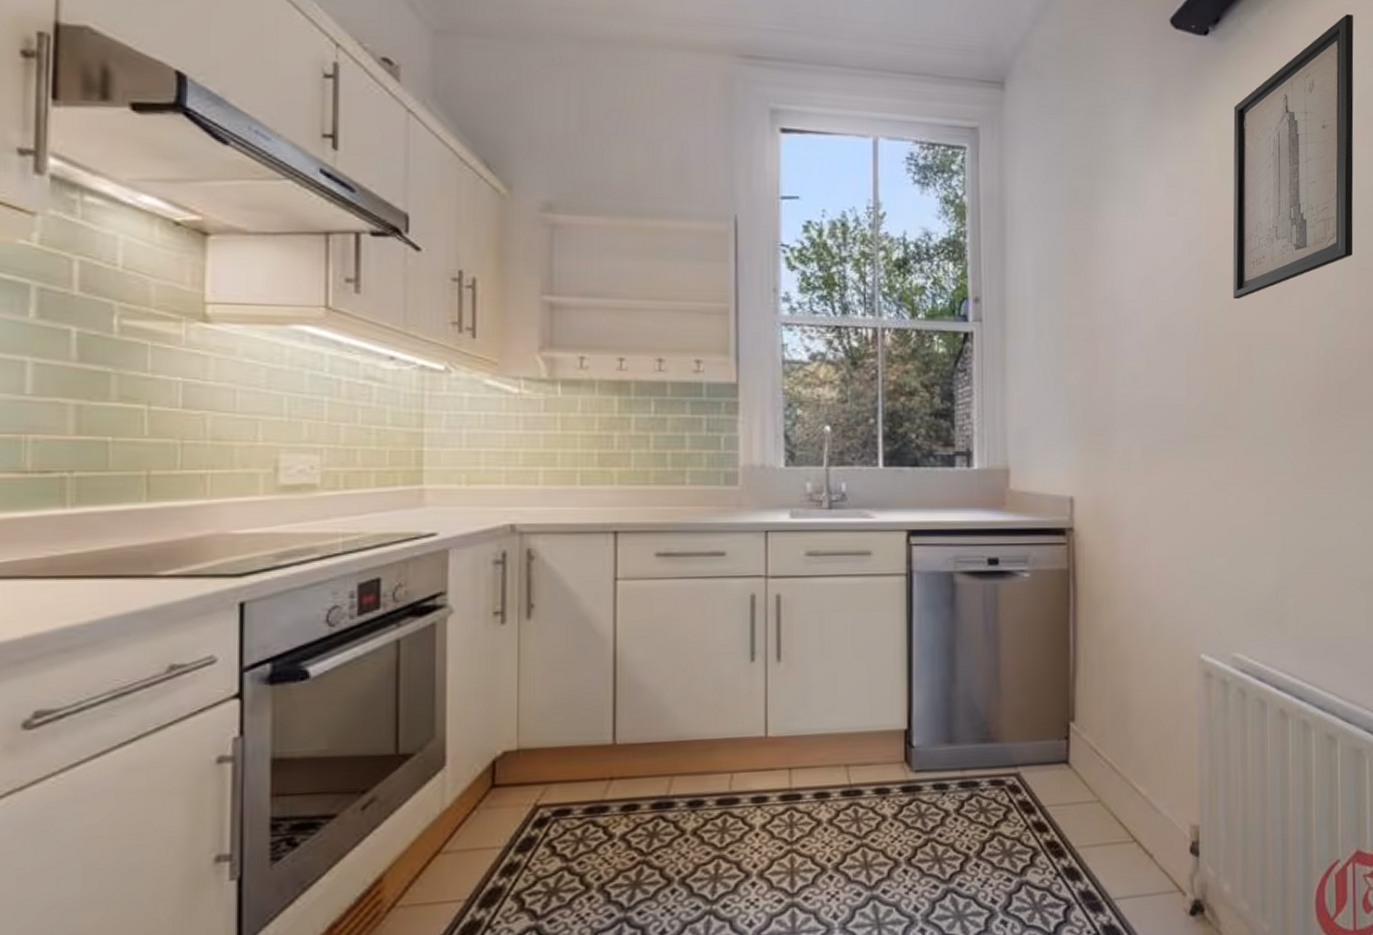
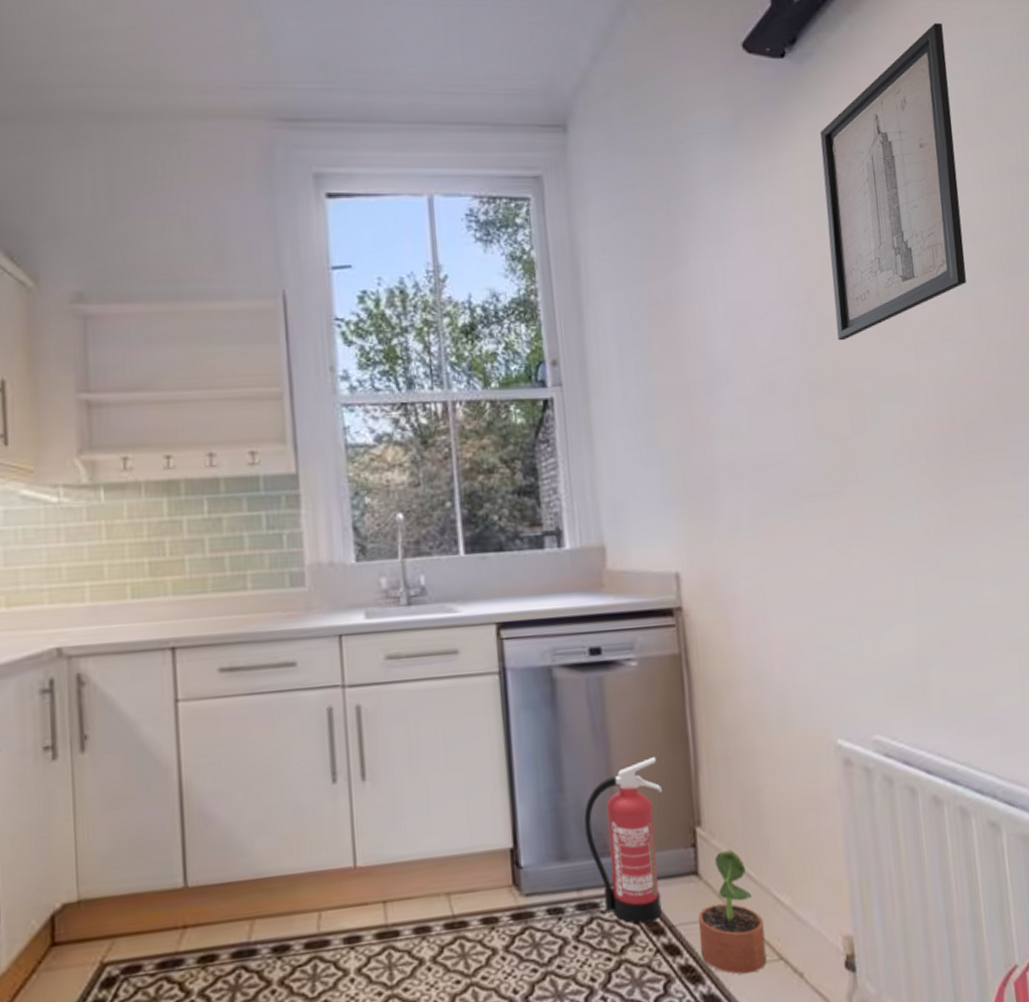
fire extinguisher: none [972,657,1042,803] -> present [584,756,662,924]
potted plant: none [1065,744,1122,852] -> present [698,850,767,975]

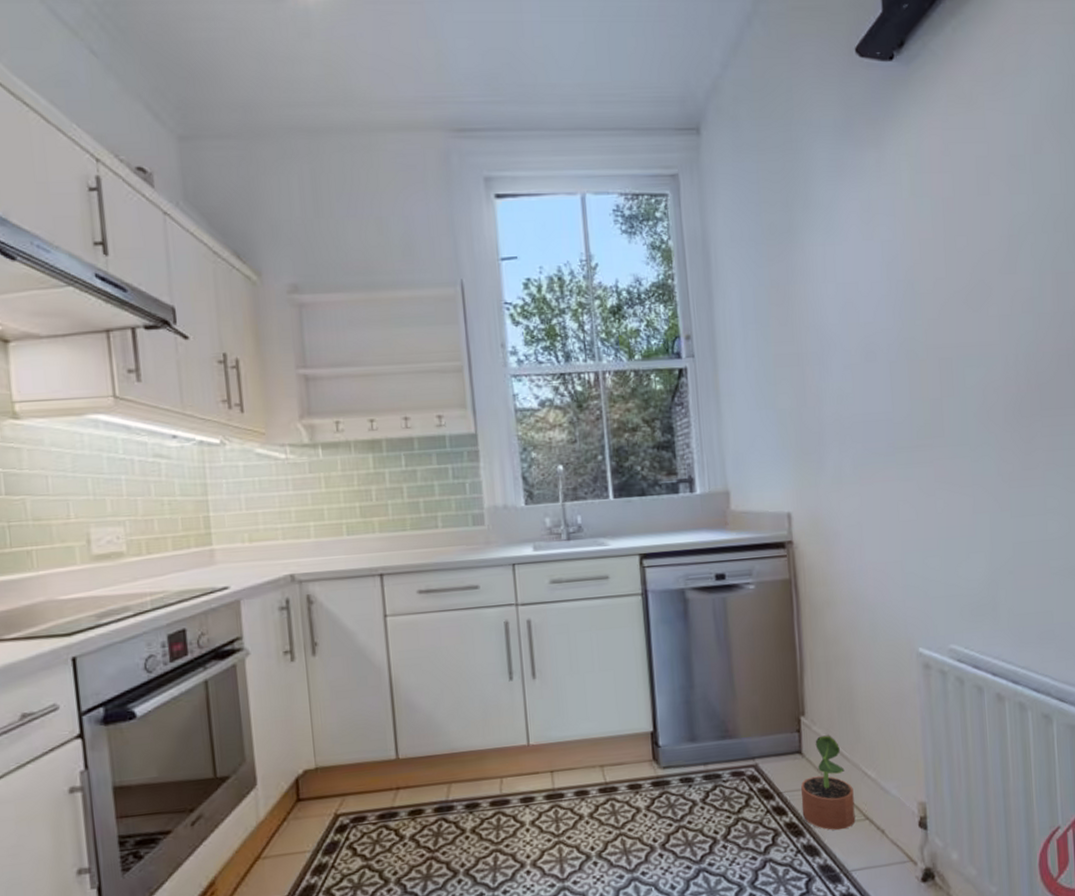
fire extinguisher: present [584,756,662,924] -> none [710,660,773,791]
wall art: present [819,23,966,341] -> none [922,23,1047,315]

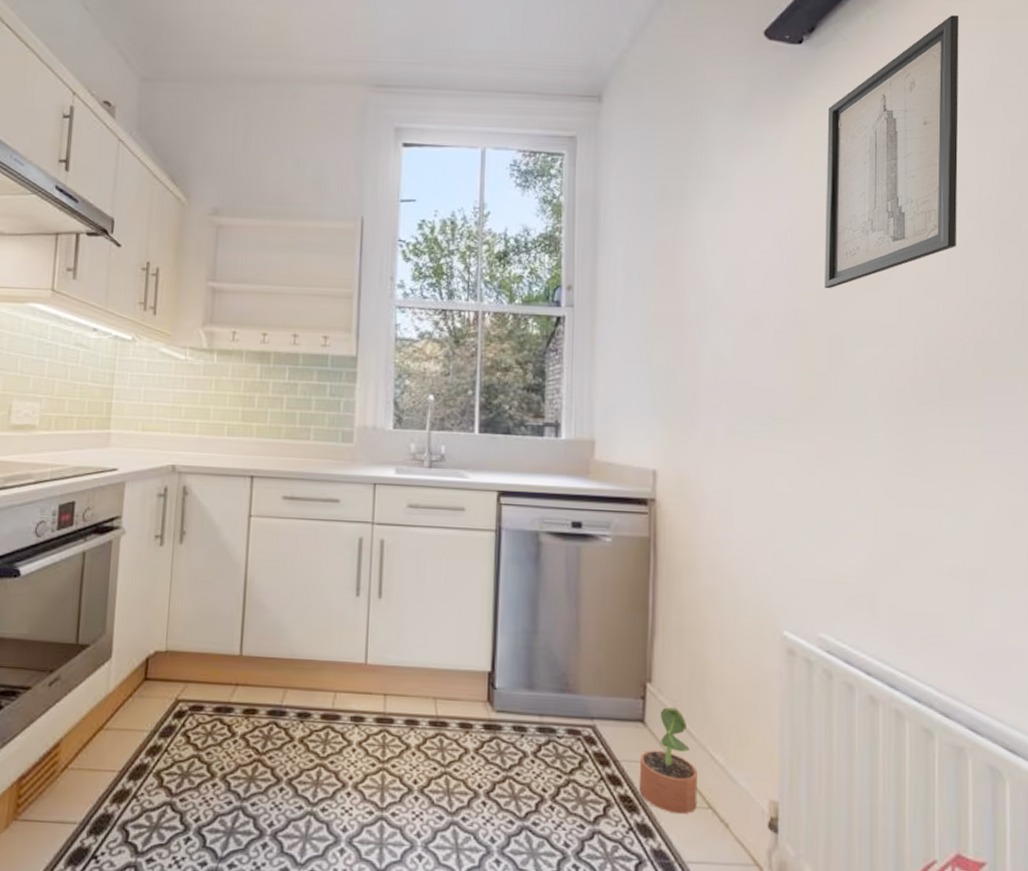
wall art: none [922,23,1047,315] -> present [824,15,959,289]

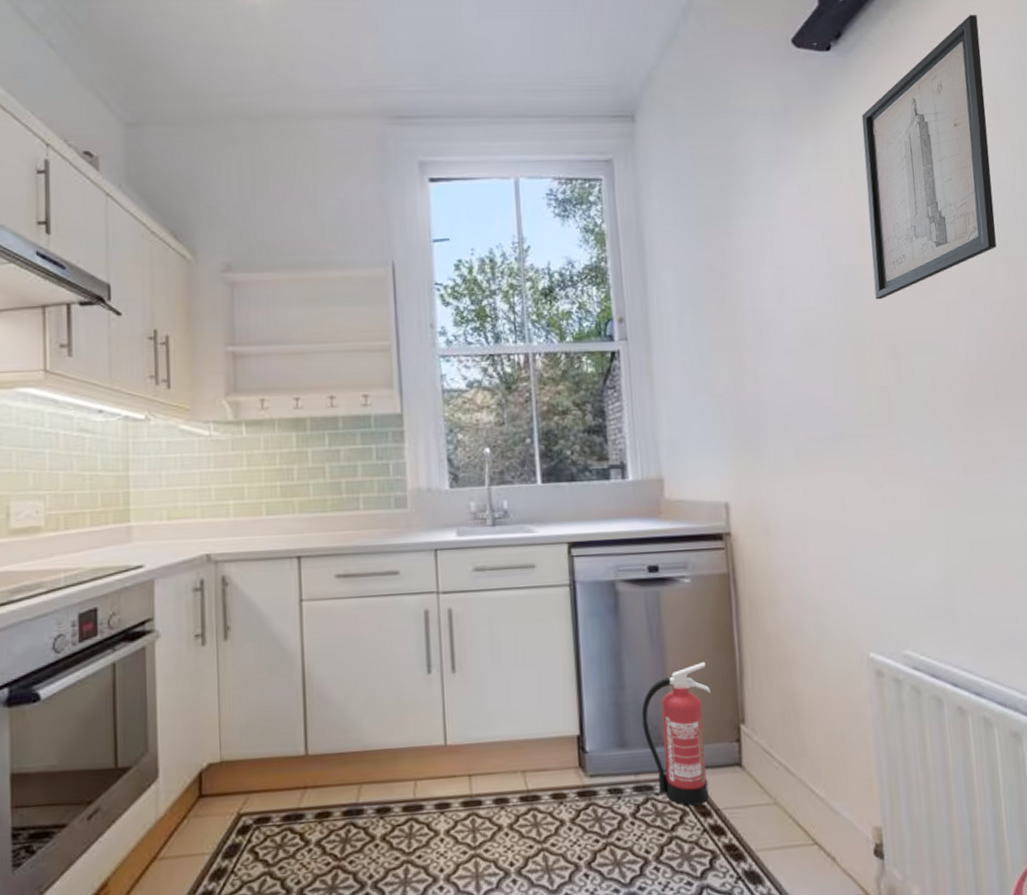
fire extinguisher: none [552,618,621,754] -> present [641,661,711,806]
potted plant: present [639,707,698,815] -> none [741,746,803,856]

